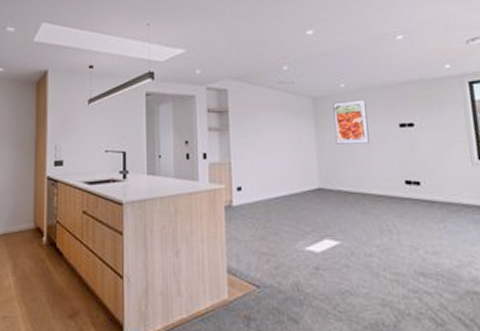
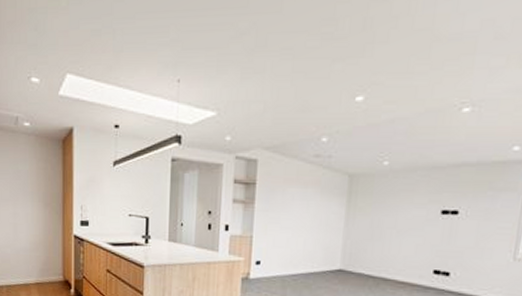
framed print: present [333,99,370,144] -> none [366,180,409,229]

